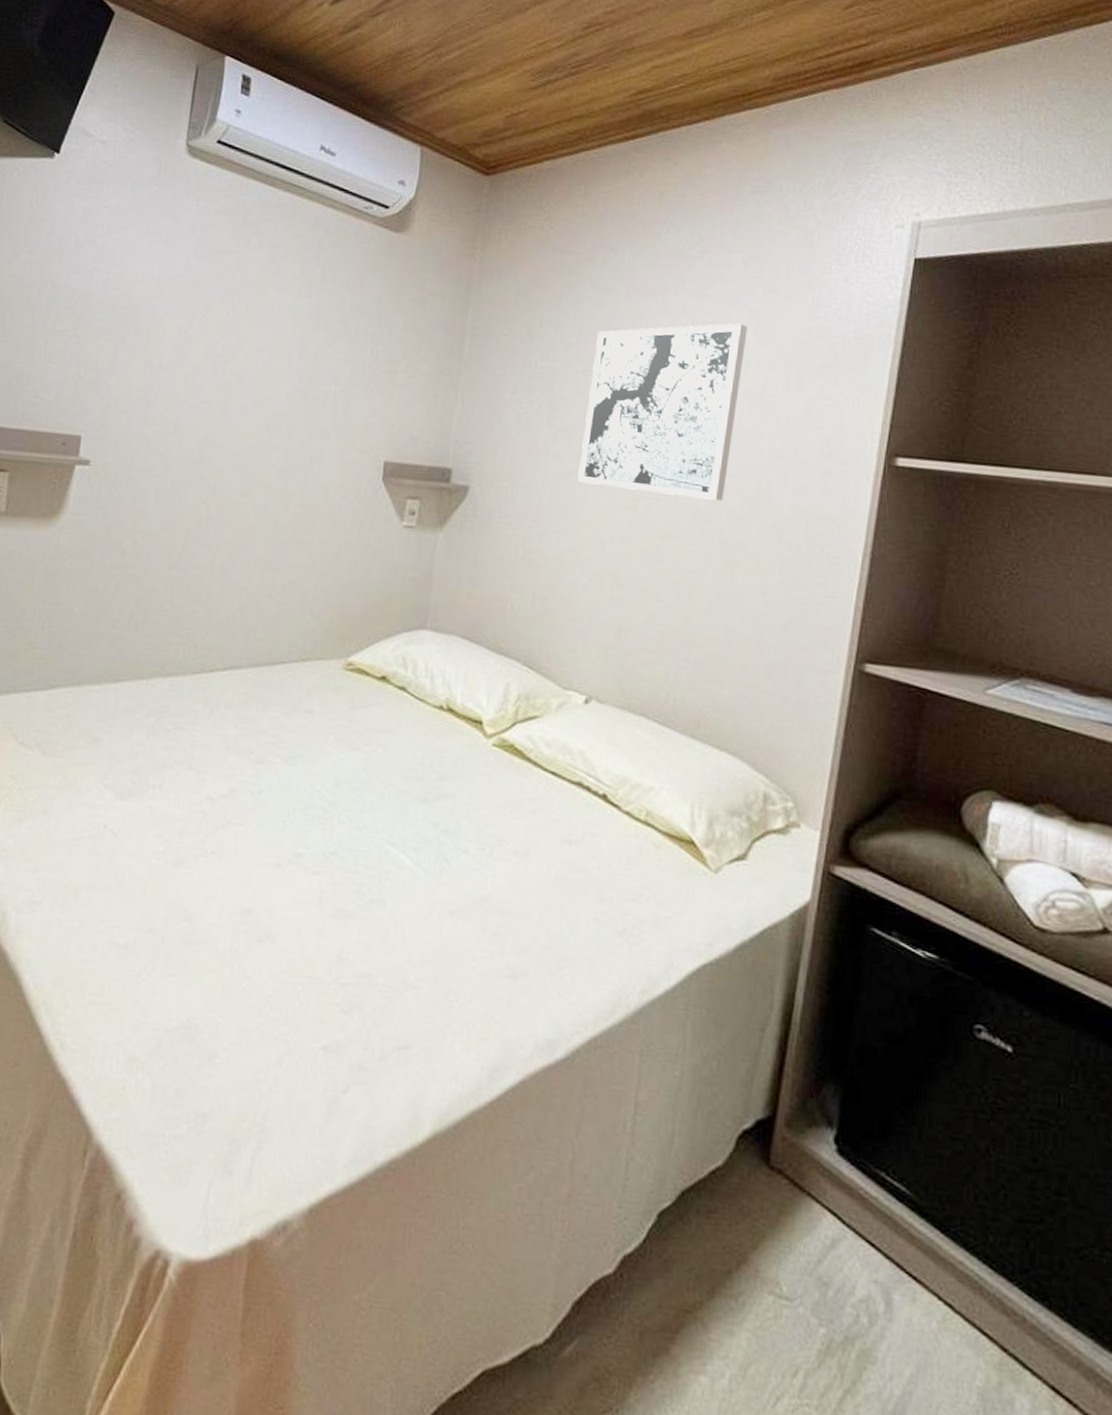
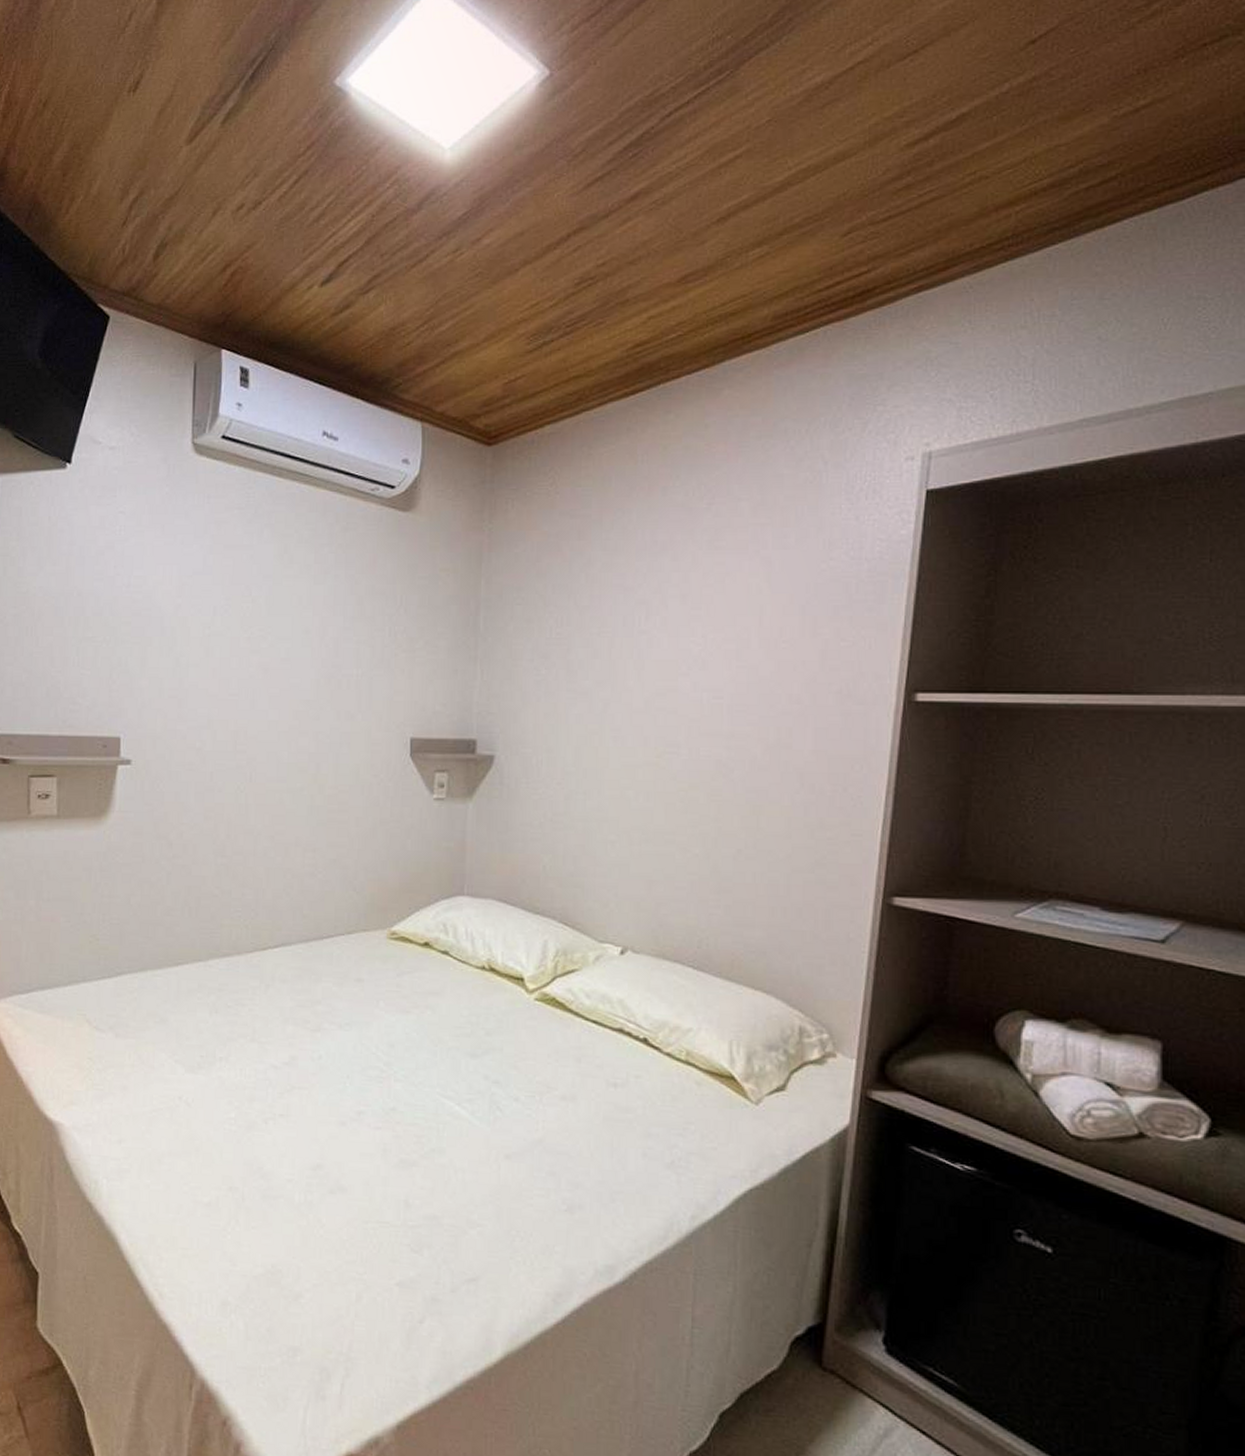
wall art: present [578,323,748,501] -> none [600,572,760,750]

